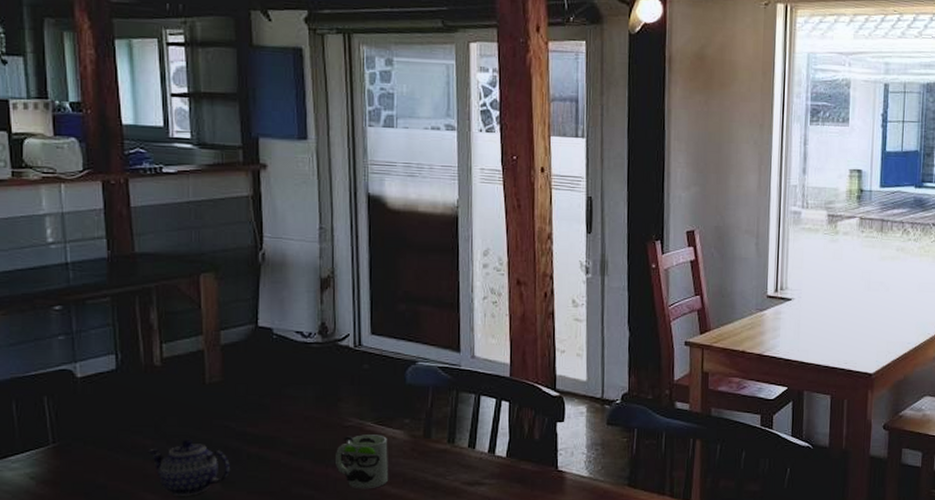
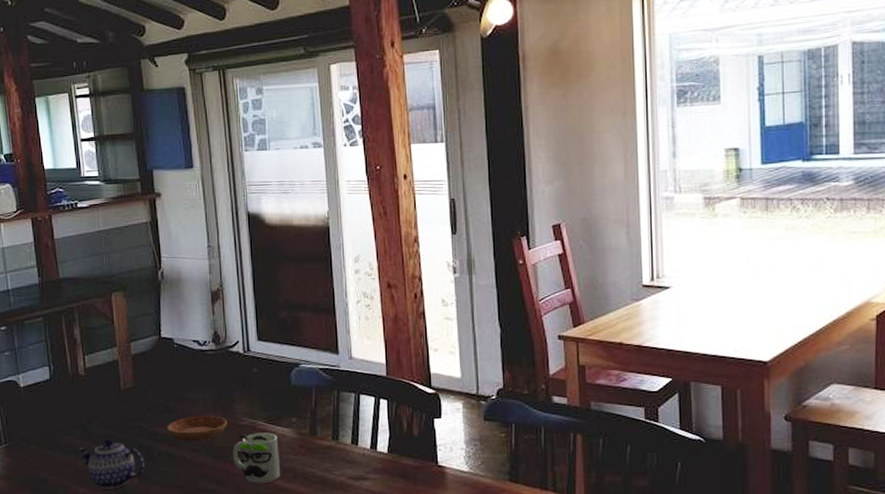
saucer: none [258,414,330,444] -> present [166,415,227,442]

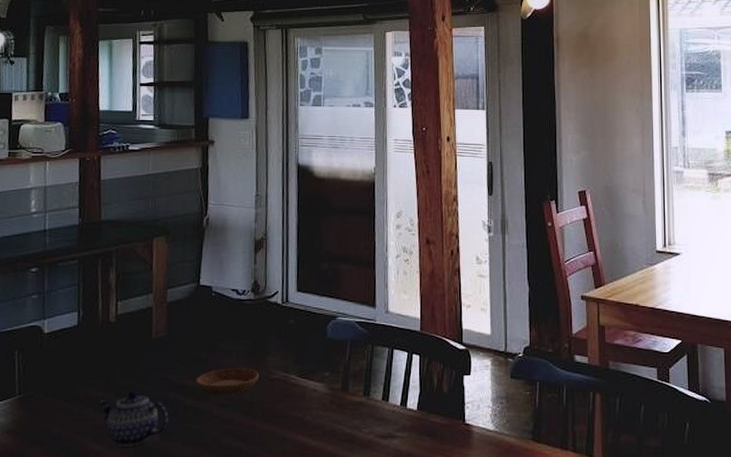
mug: present [233,433,281,484] -> none [262,387,310,441]

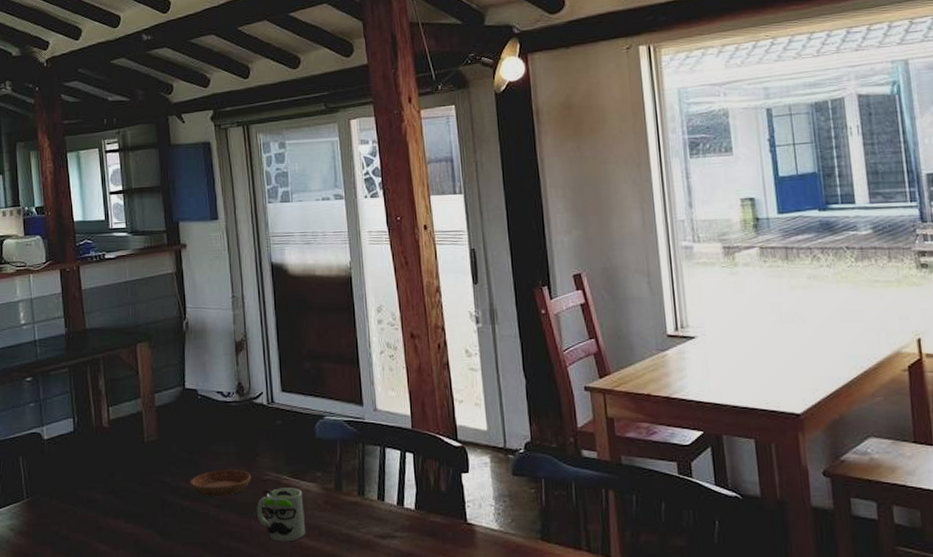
teapot: present [98,390,168,448] -> none [100,493,167,548]
mug: none [262,387,310,441] -> present [257,488,306,542]

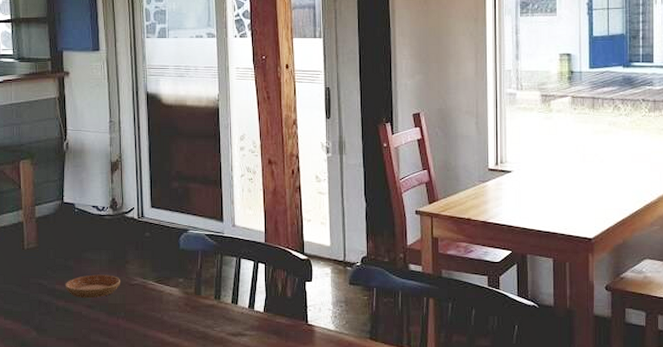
mug: present [257,488,306,542] -> none [125,291,168,338]

